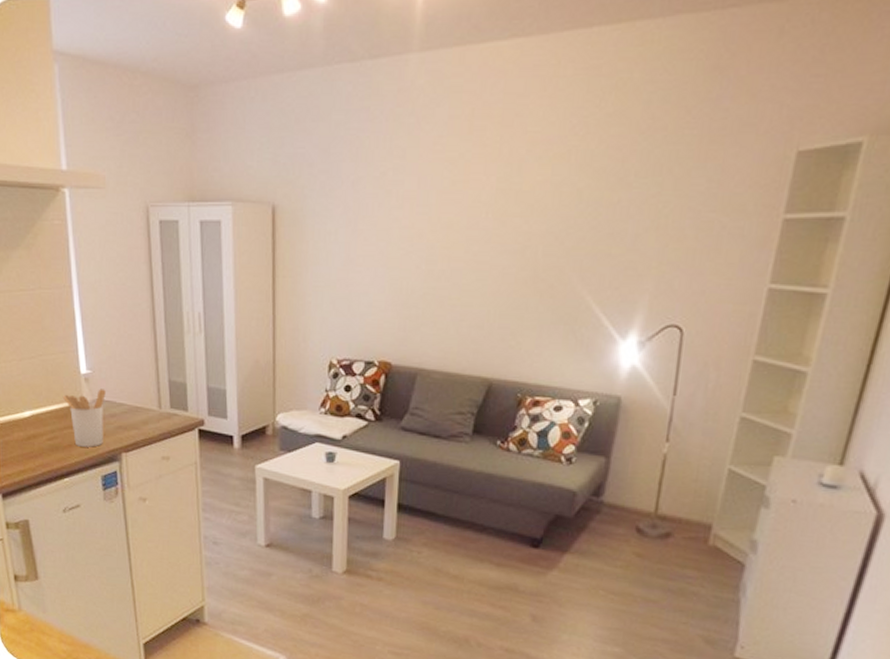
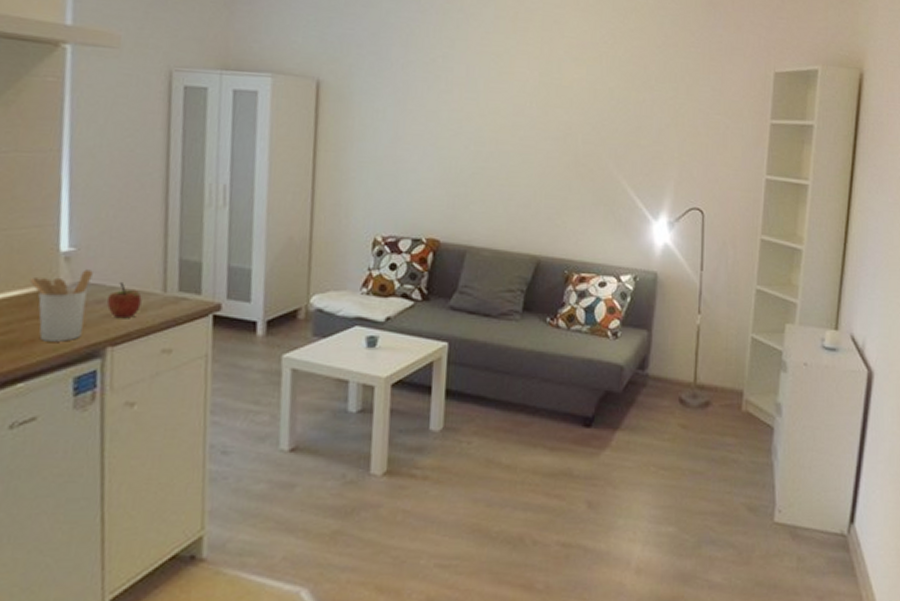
apple: none [119,399,143,429] -> present [107,281,142,317]

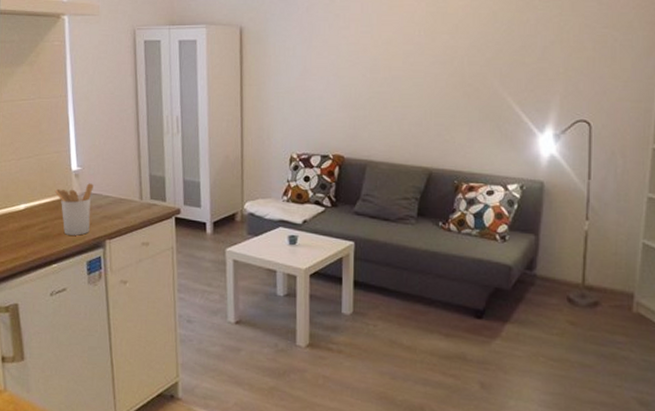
apple: present [107,281,142,317] -> none [104,192,126,219]

